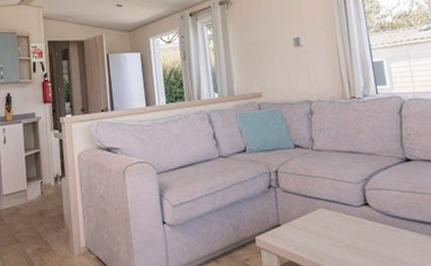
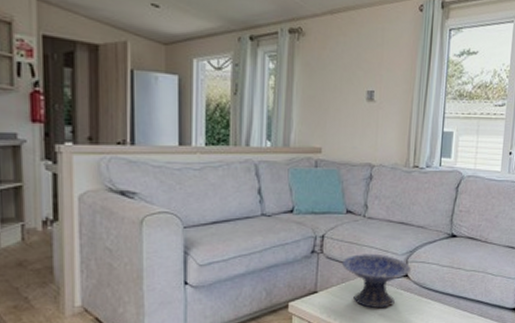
decorative bowl: none [299,184,370,240] -> present [342,253,411,309]

